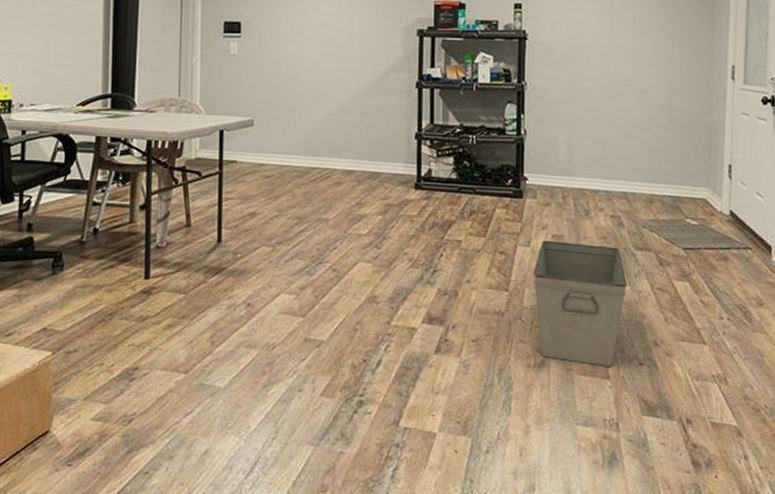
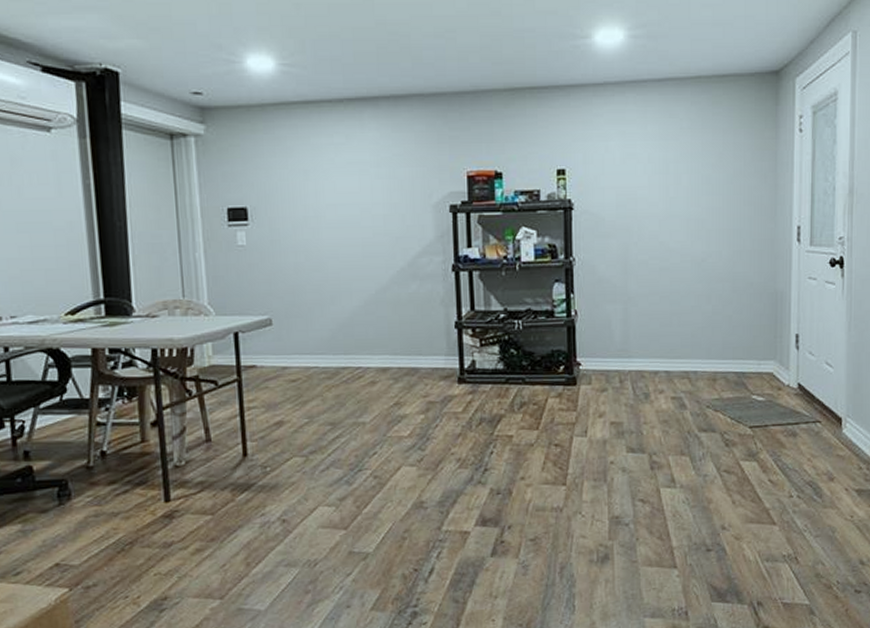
storage bin: present [533,240,628,368] -> none [591,428,692,556]

